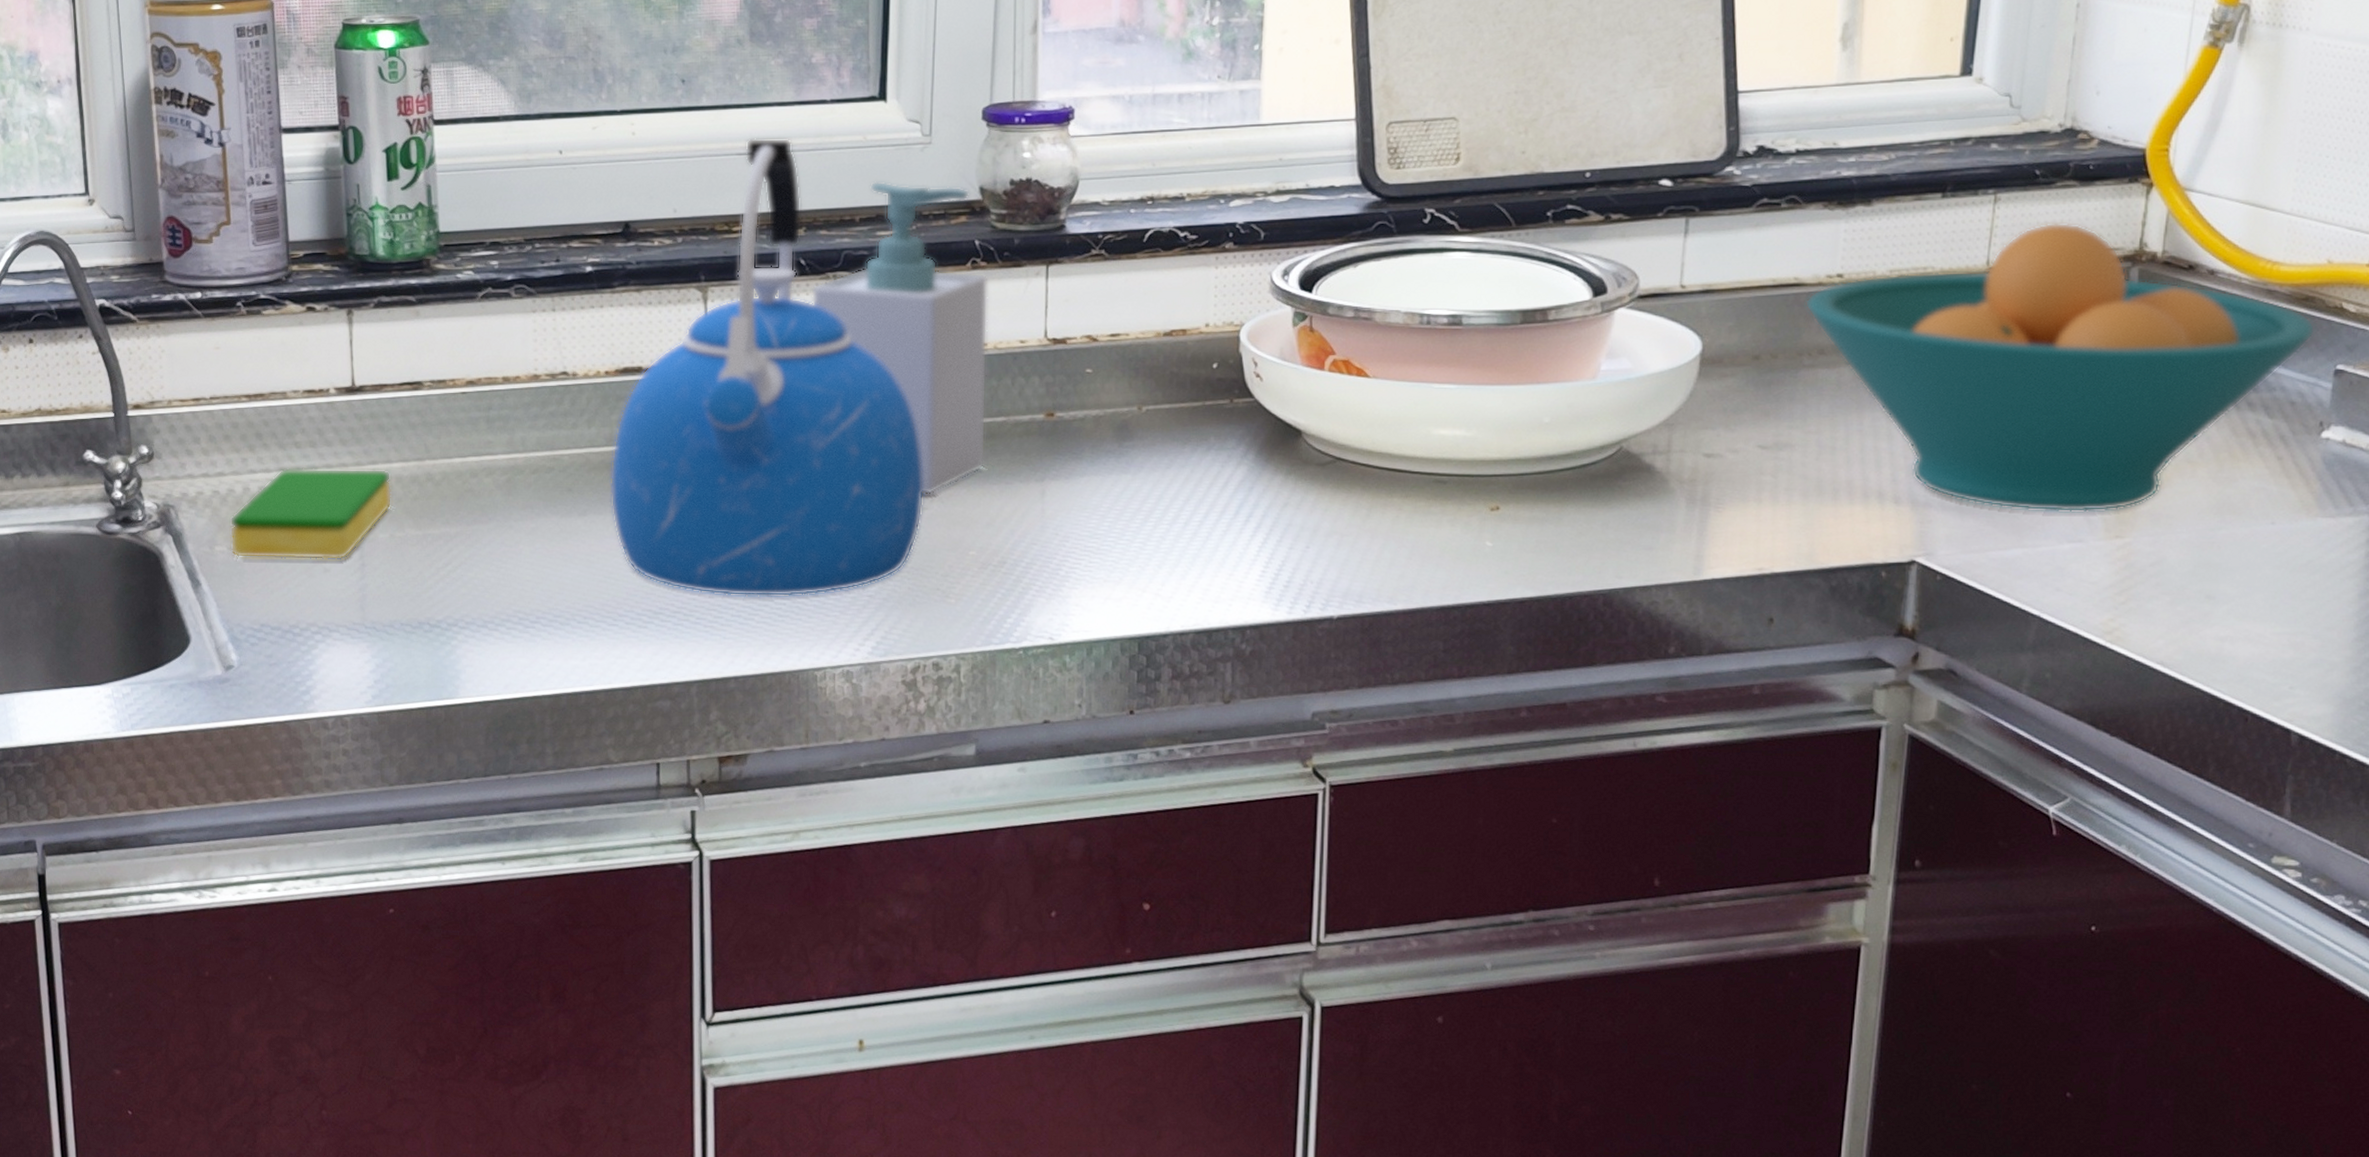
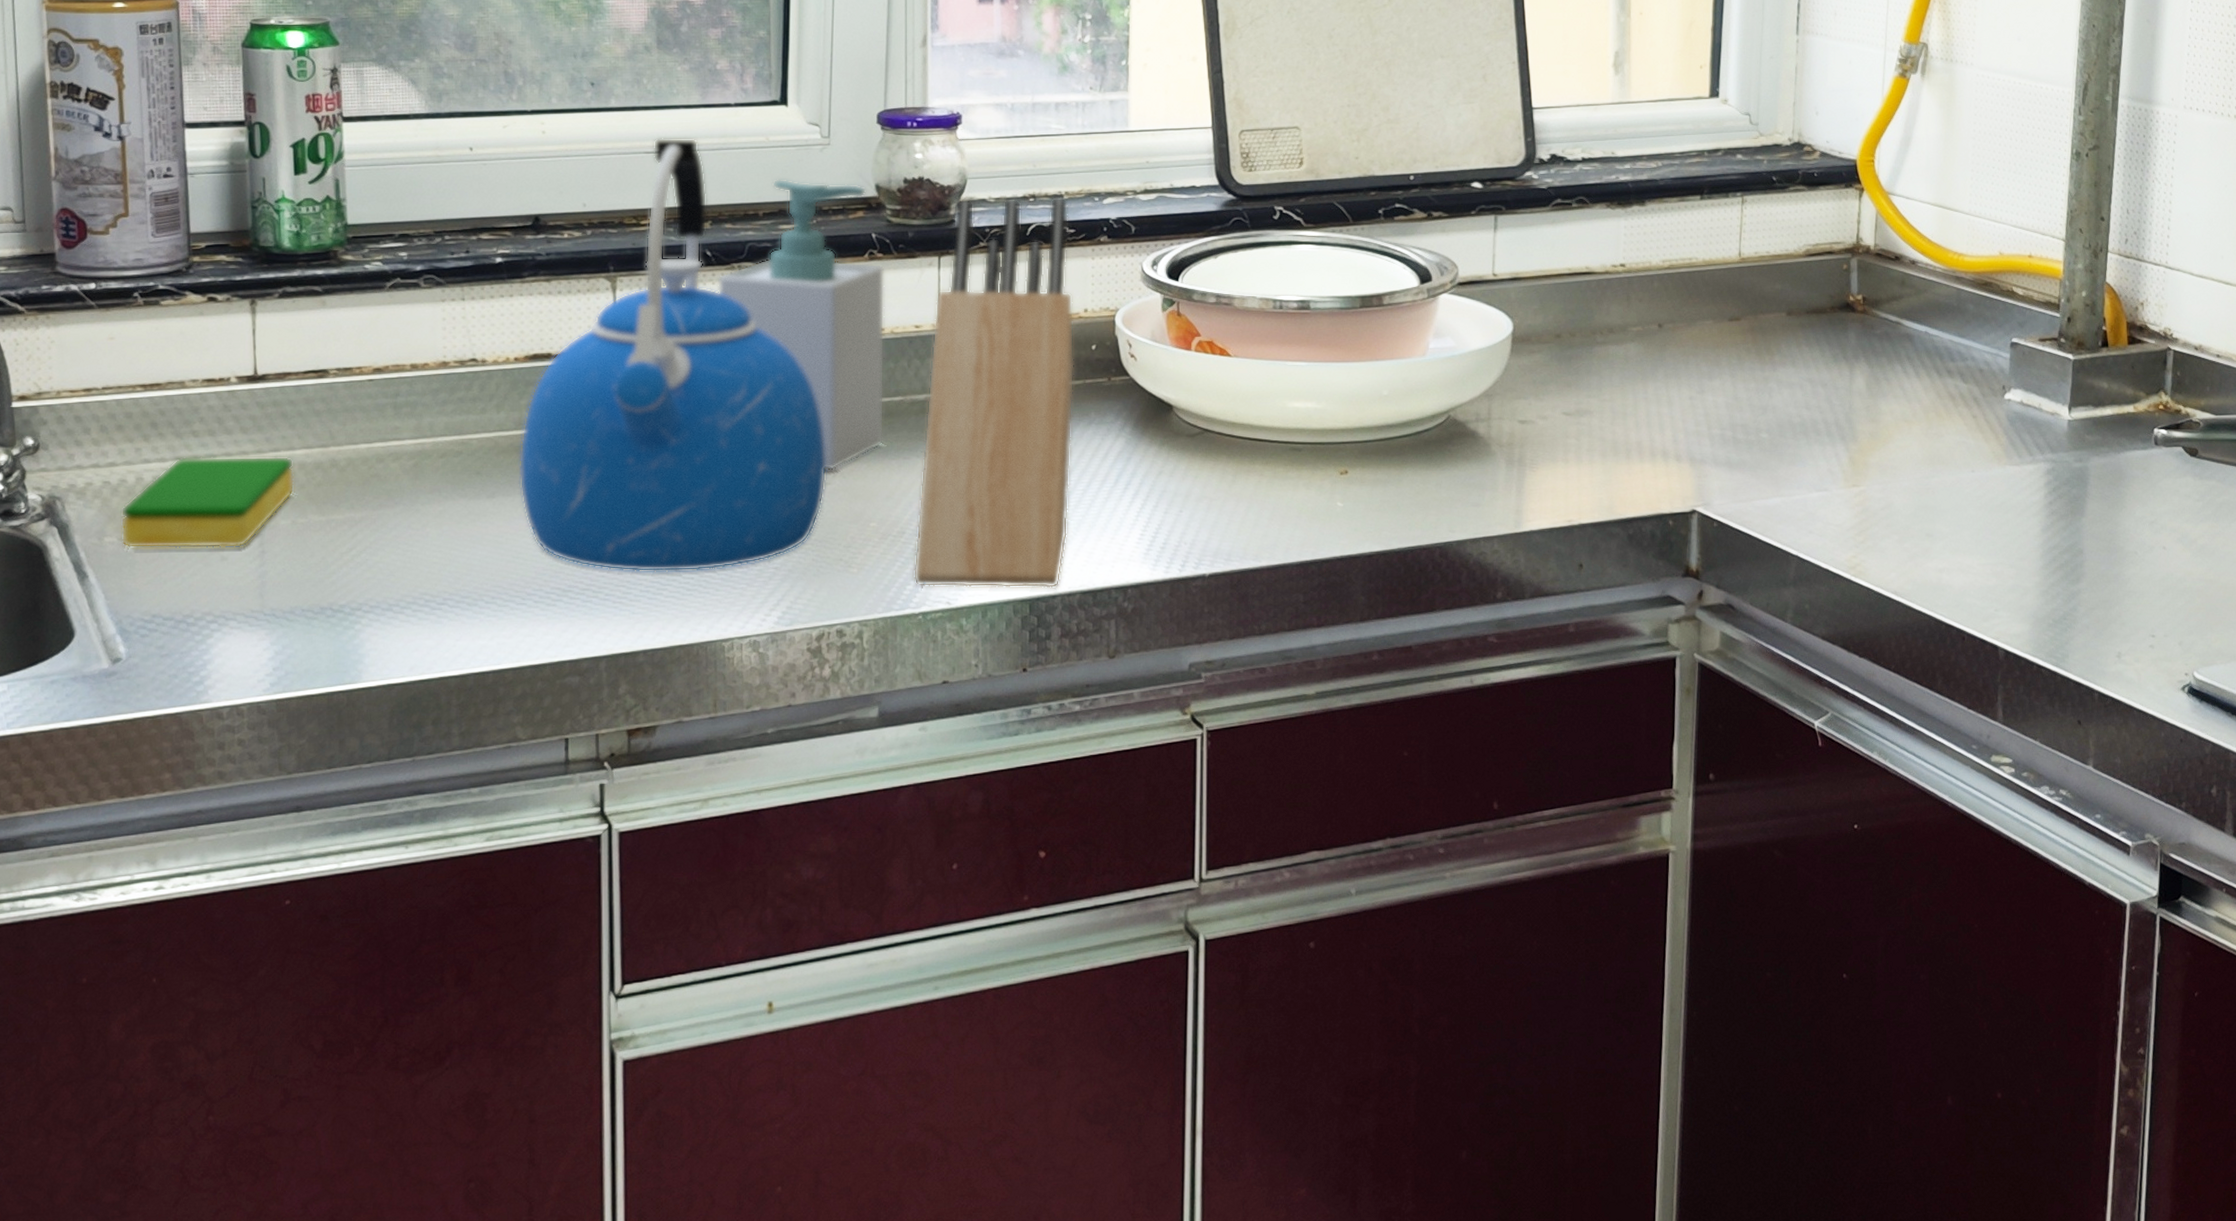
knife block: none [1013,200,1194,627] -> present [913,197,1075,589]
fruit bowl: present [1804,222,2316,513] -> none [1595,220,1995,466]

